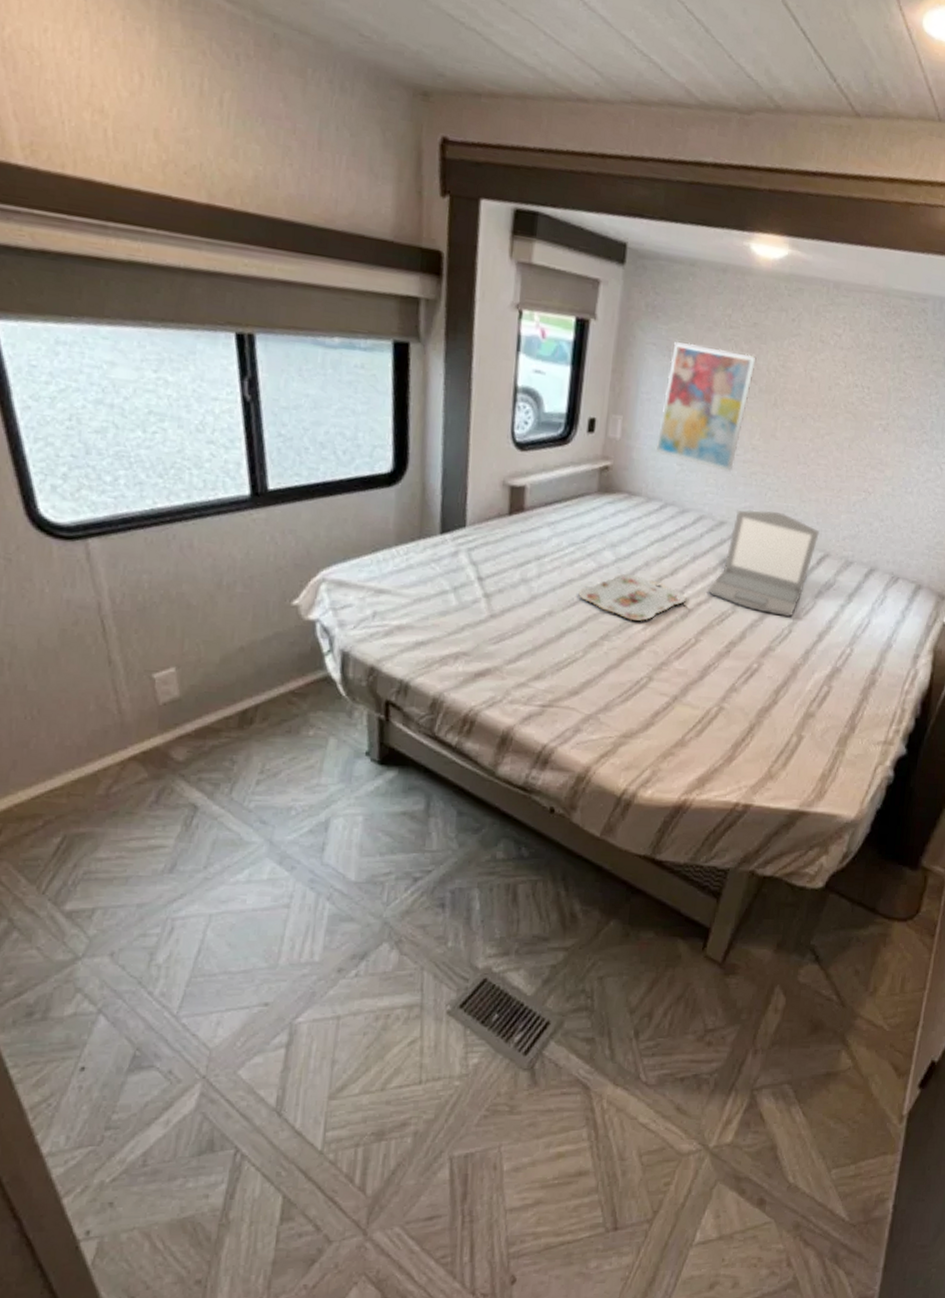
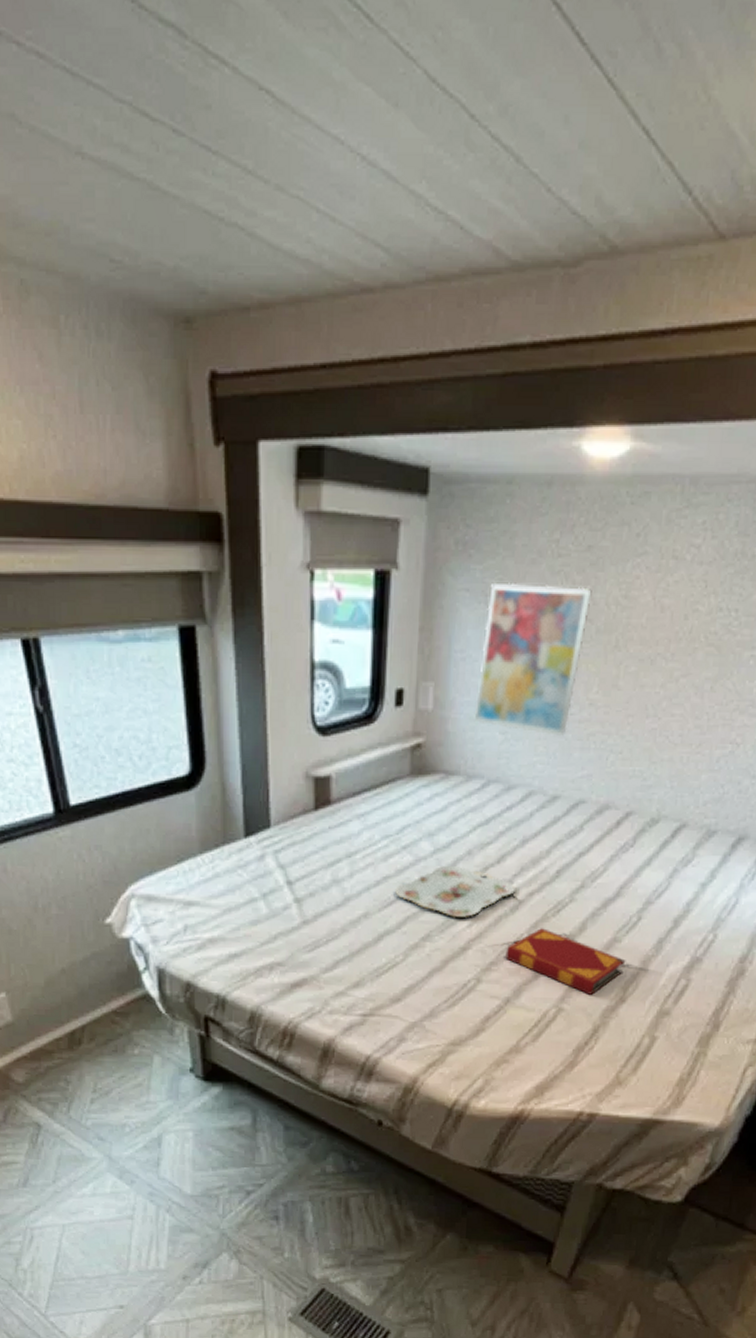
hardback book: none [675,634,778,696] -> present [505,928,626,995]
laptop: present [708,509,820,617] -> none [541,778,674,902]

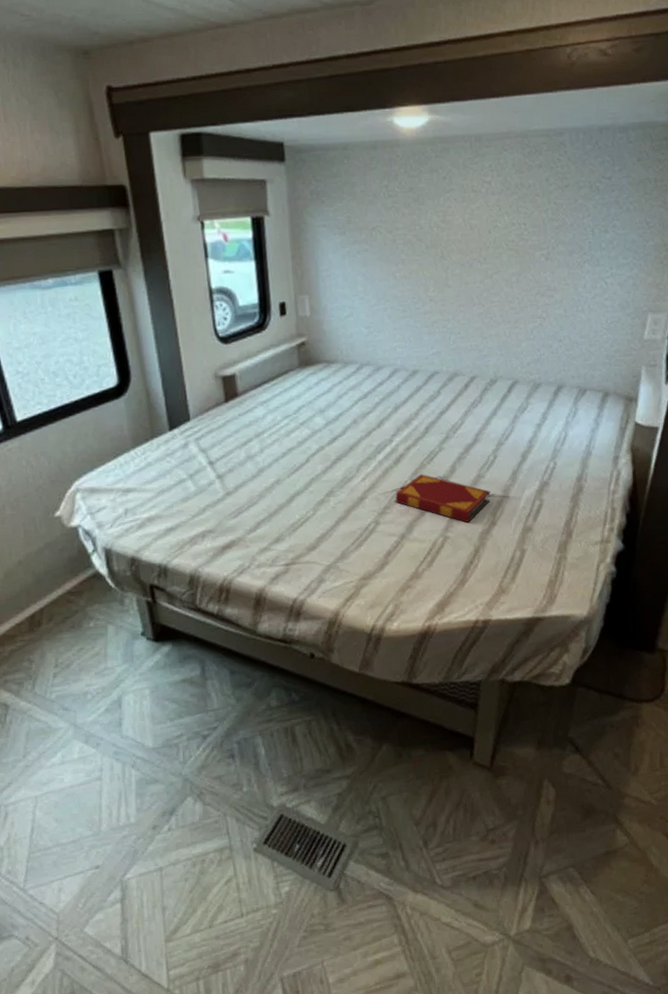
serving tray: present [395,865,515,918] -> none [299,433,395,475]
wall art: present [474,582,592,736] -> none [341,217,419,326]

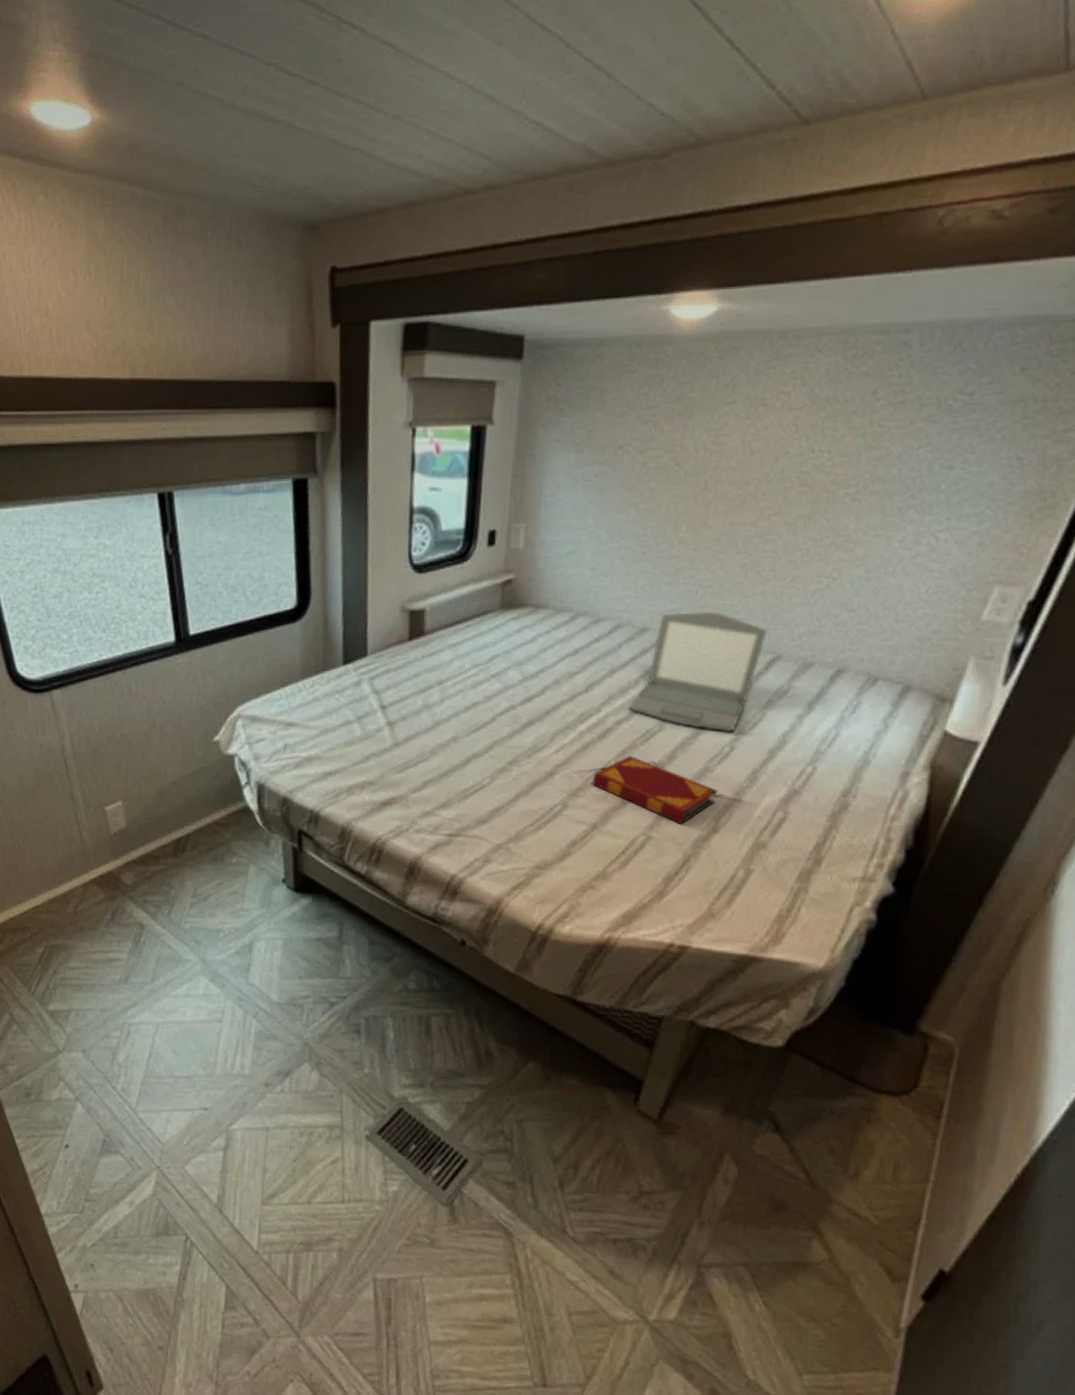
laptop: none [414,352,505,445] -> present [629,611,767,732]

